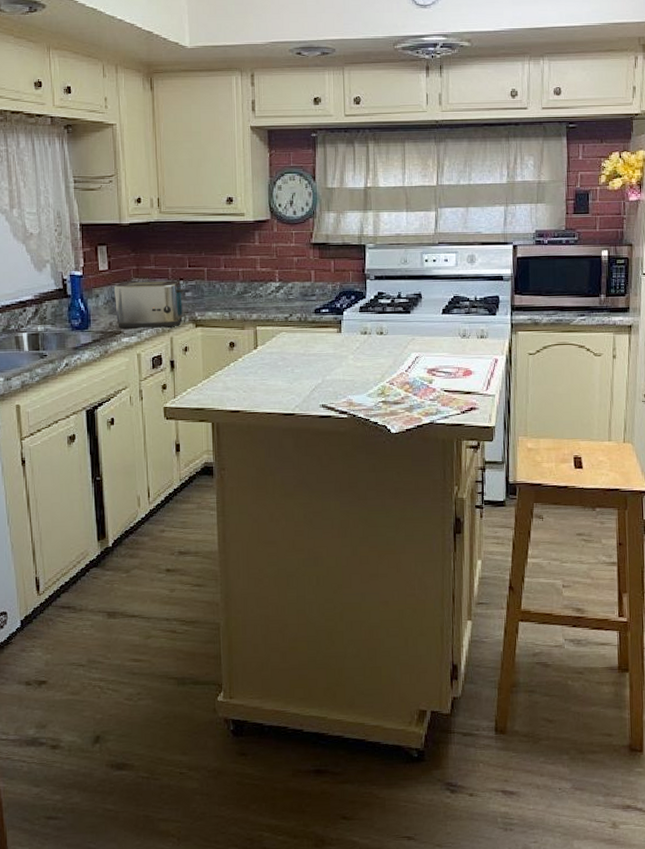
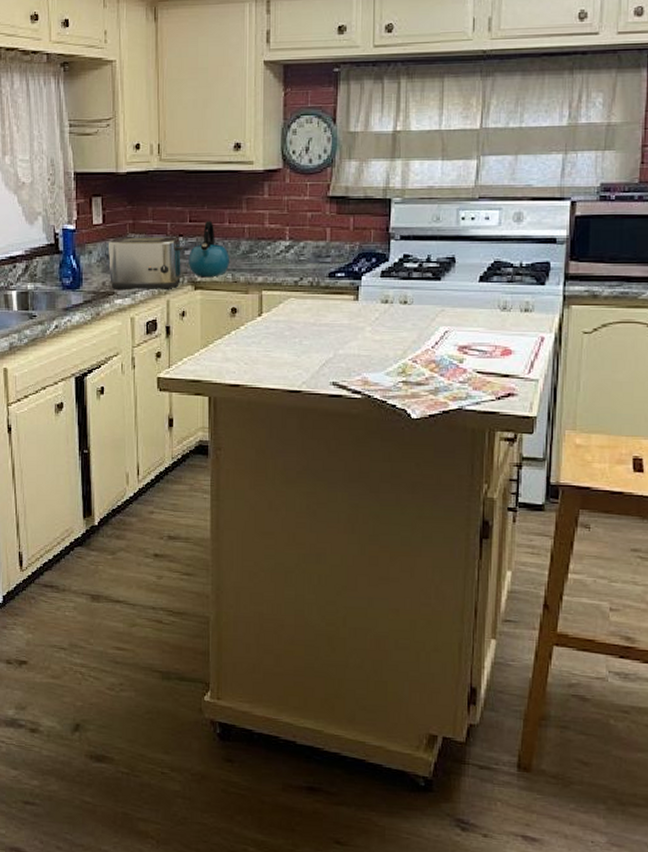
kettle: none [189,266,226,315] -> present [189,221,229,276]

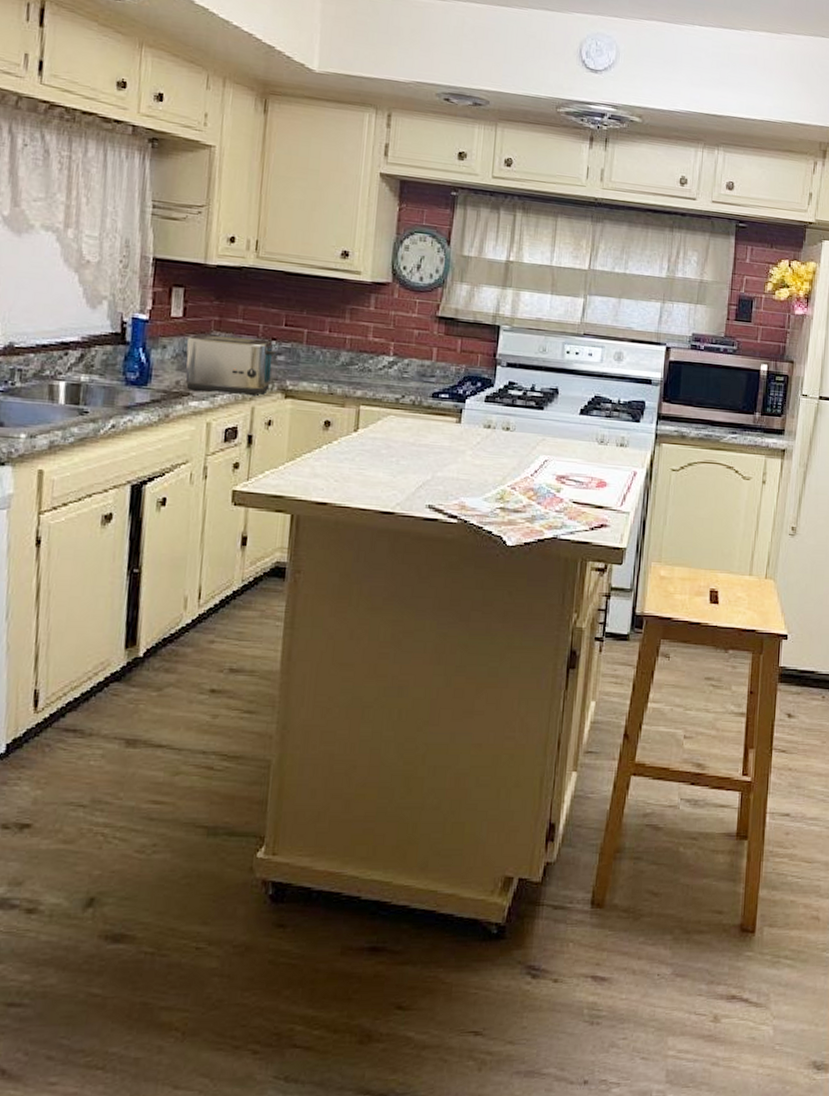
kettle: present [189,221,229,276] -> none [280,327,327,386]

